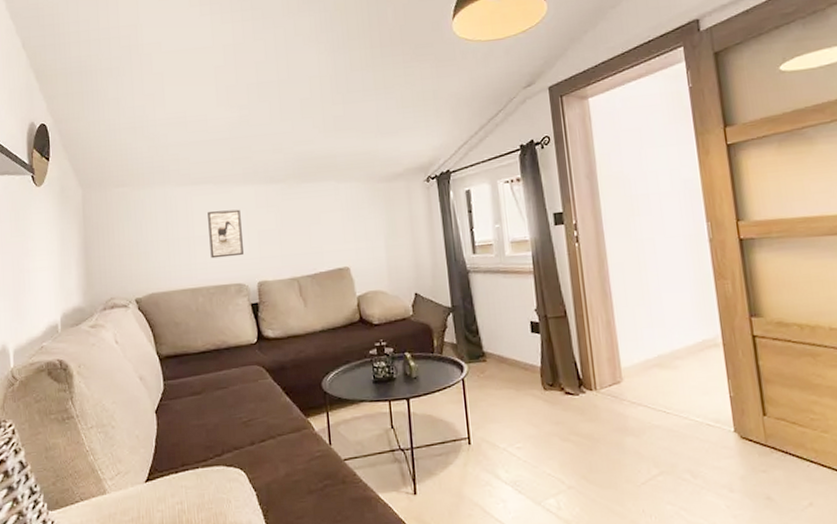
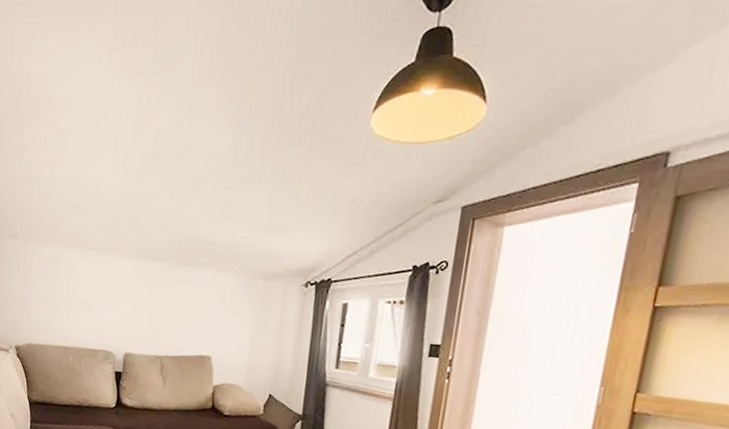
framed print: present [208,209,243,259] -> none [85,278,119,325]

